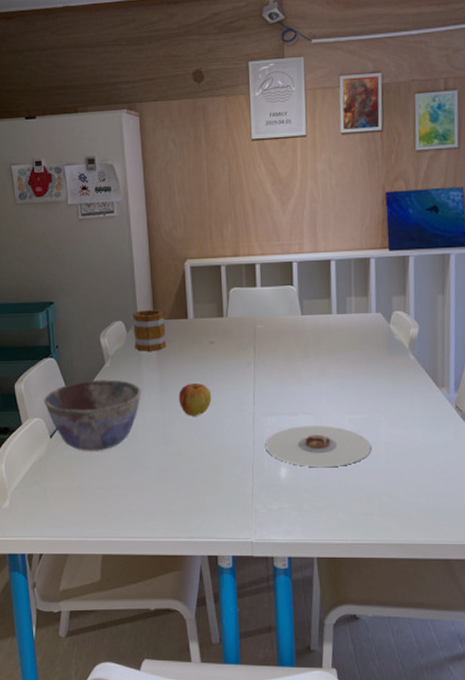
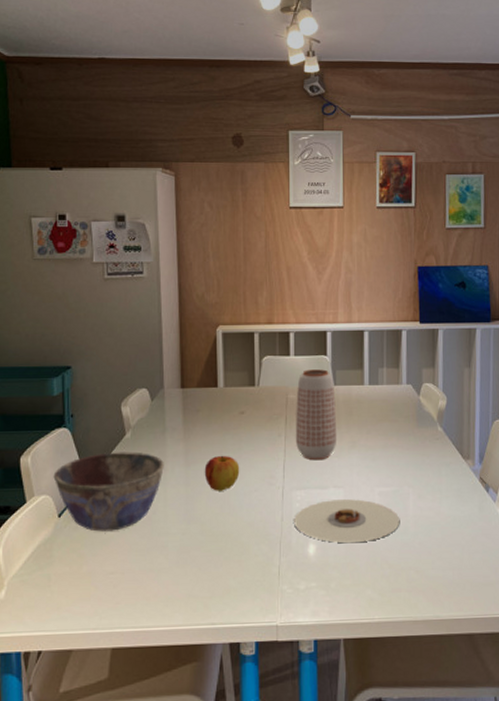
mug: present [132,309,167,352] -> none [158,376,194,422]
vase: none [264,299,306,388] -> present [295,369,337,461]

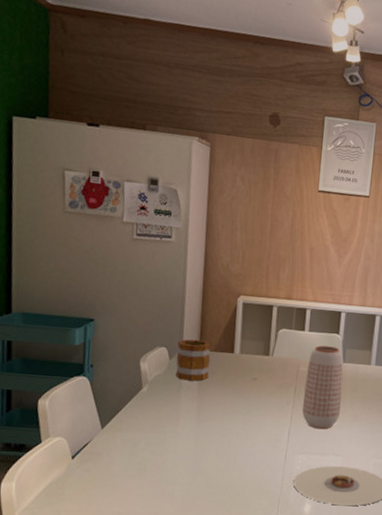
bowl: present [53,452,164,532] -> none [69,403,177,476]
mug: none [158,376,194,422] -> present [176,339,211,381]
apple: present [204,455,240,491] -> none [214,416,248,449]

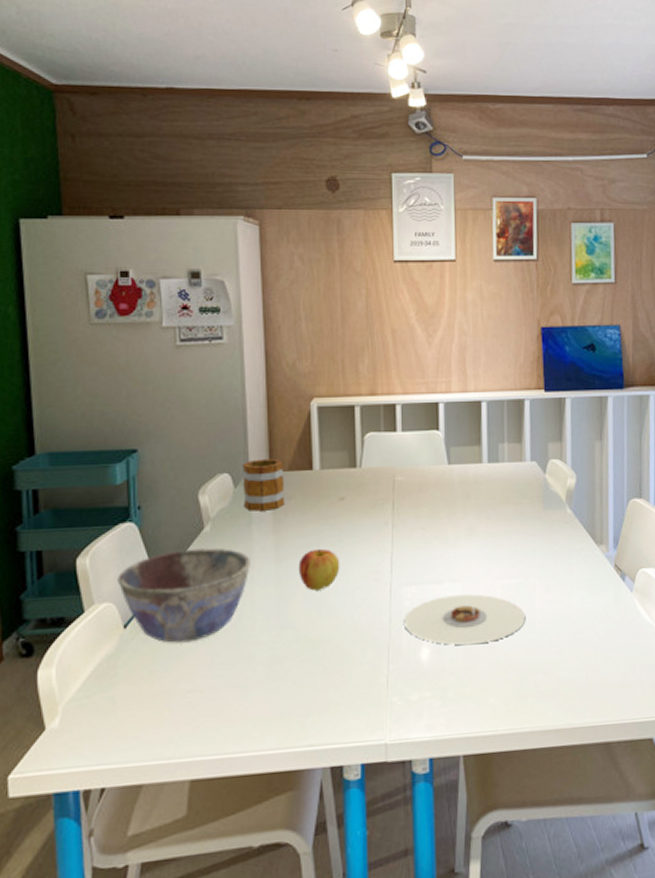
bowl: none [69,403,177,476] -> present [117,547,250,644]
apple: none [214,416,248,449] -> present [298,548,340,591]
vase: present [302,345,344,430] -> none [404,446,453,552]

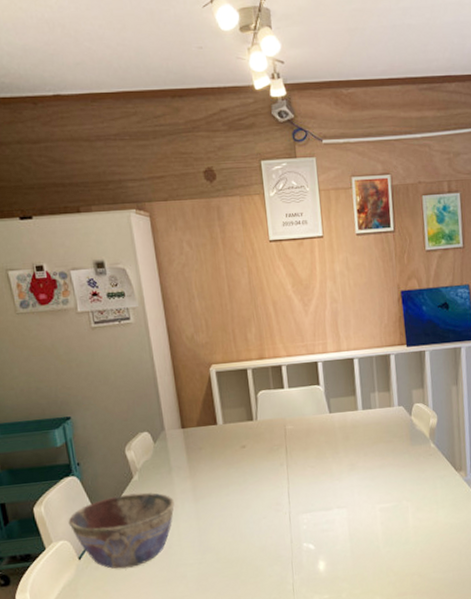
mug: present [242,458,285,511] -> none [158,417,197,462]
apple: present [298,548,340,591] -> none [213,488,248,522]
plate: present [404,594,526,646] -> none [303,516,402,558]

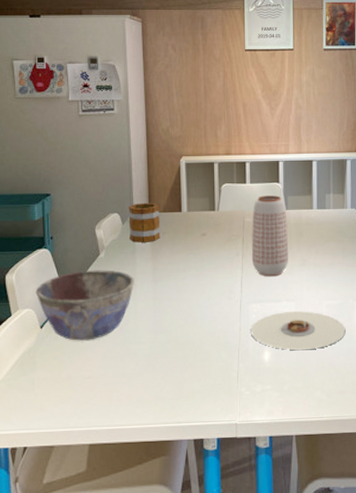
mug: none [158,417,197,462] -> present [128,202,160,243]
vase: none [294,399,337,485] -> present [251,195,289,277]
plate: none [303,516,402,558] -> present [251,311,346,351]

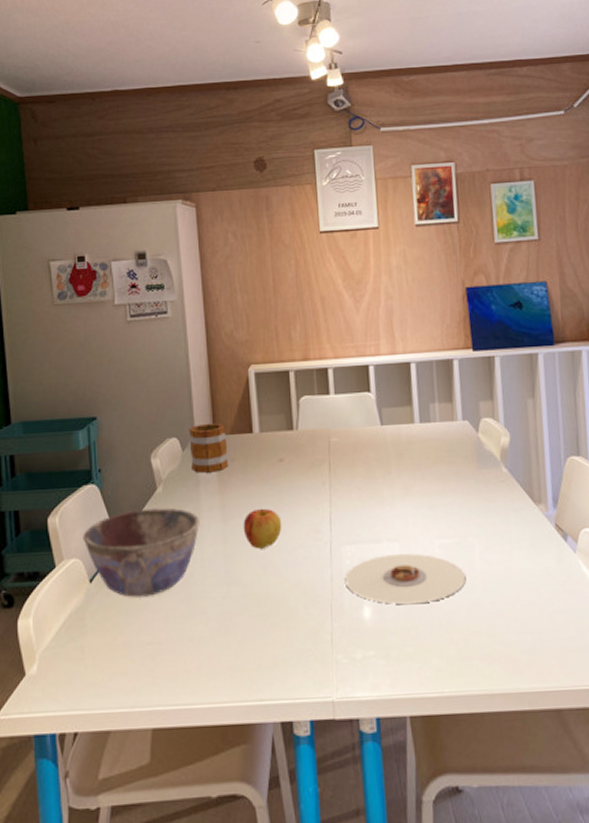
apple: none [170,272,202,305] -> present [243,508,282,549]
vase: present [251,195,289,277] -> none [339,408,388,511]

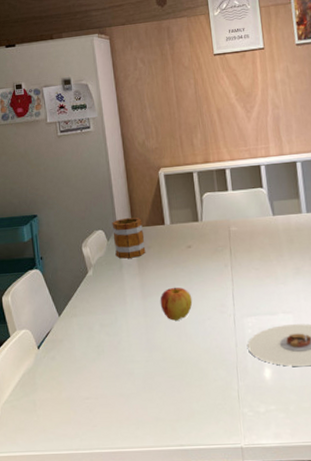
bowl: present [83,507,199,598] -> none [30,287,124,361]

